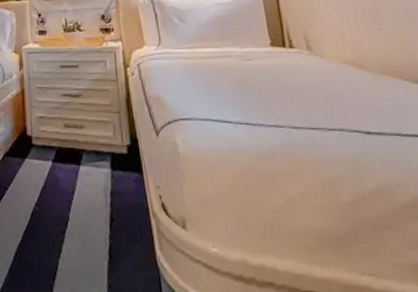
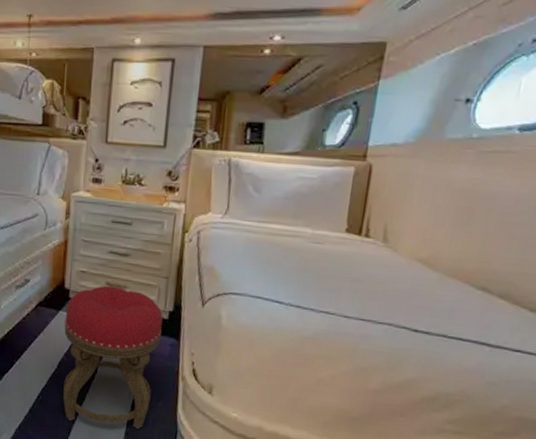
stool: none [31,127,127,280] -> present [63,285,163,430]

